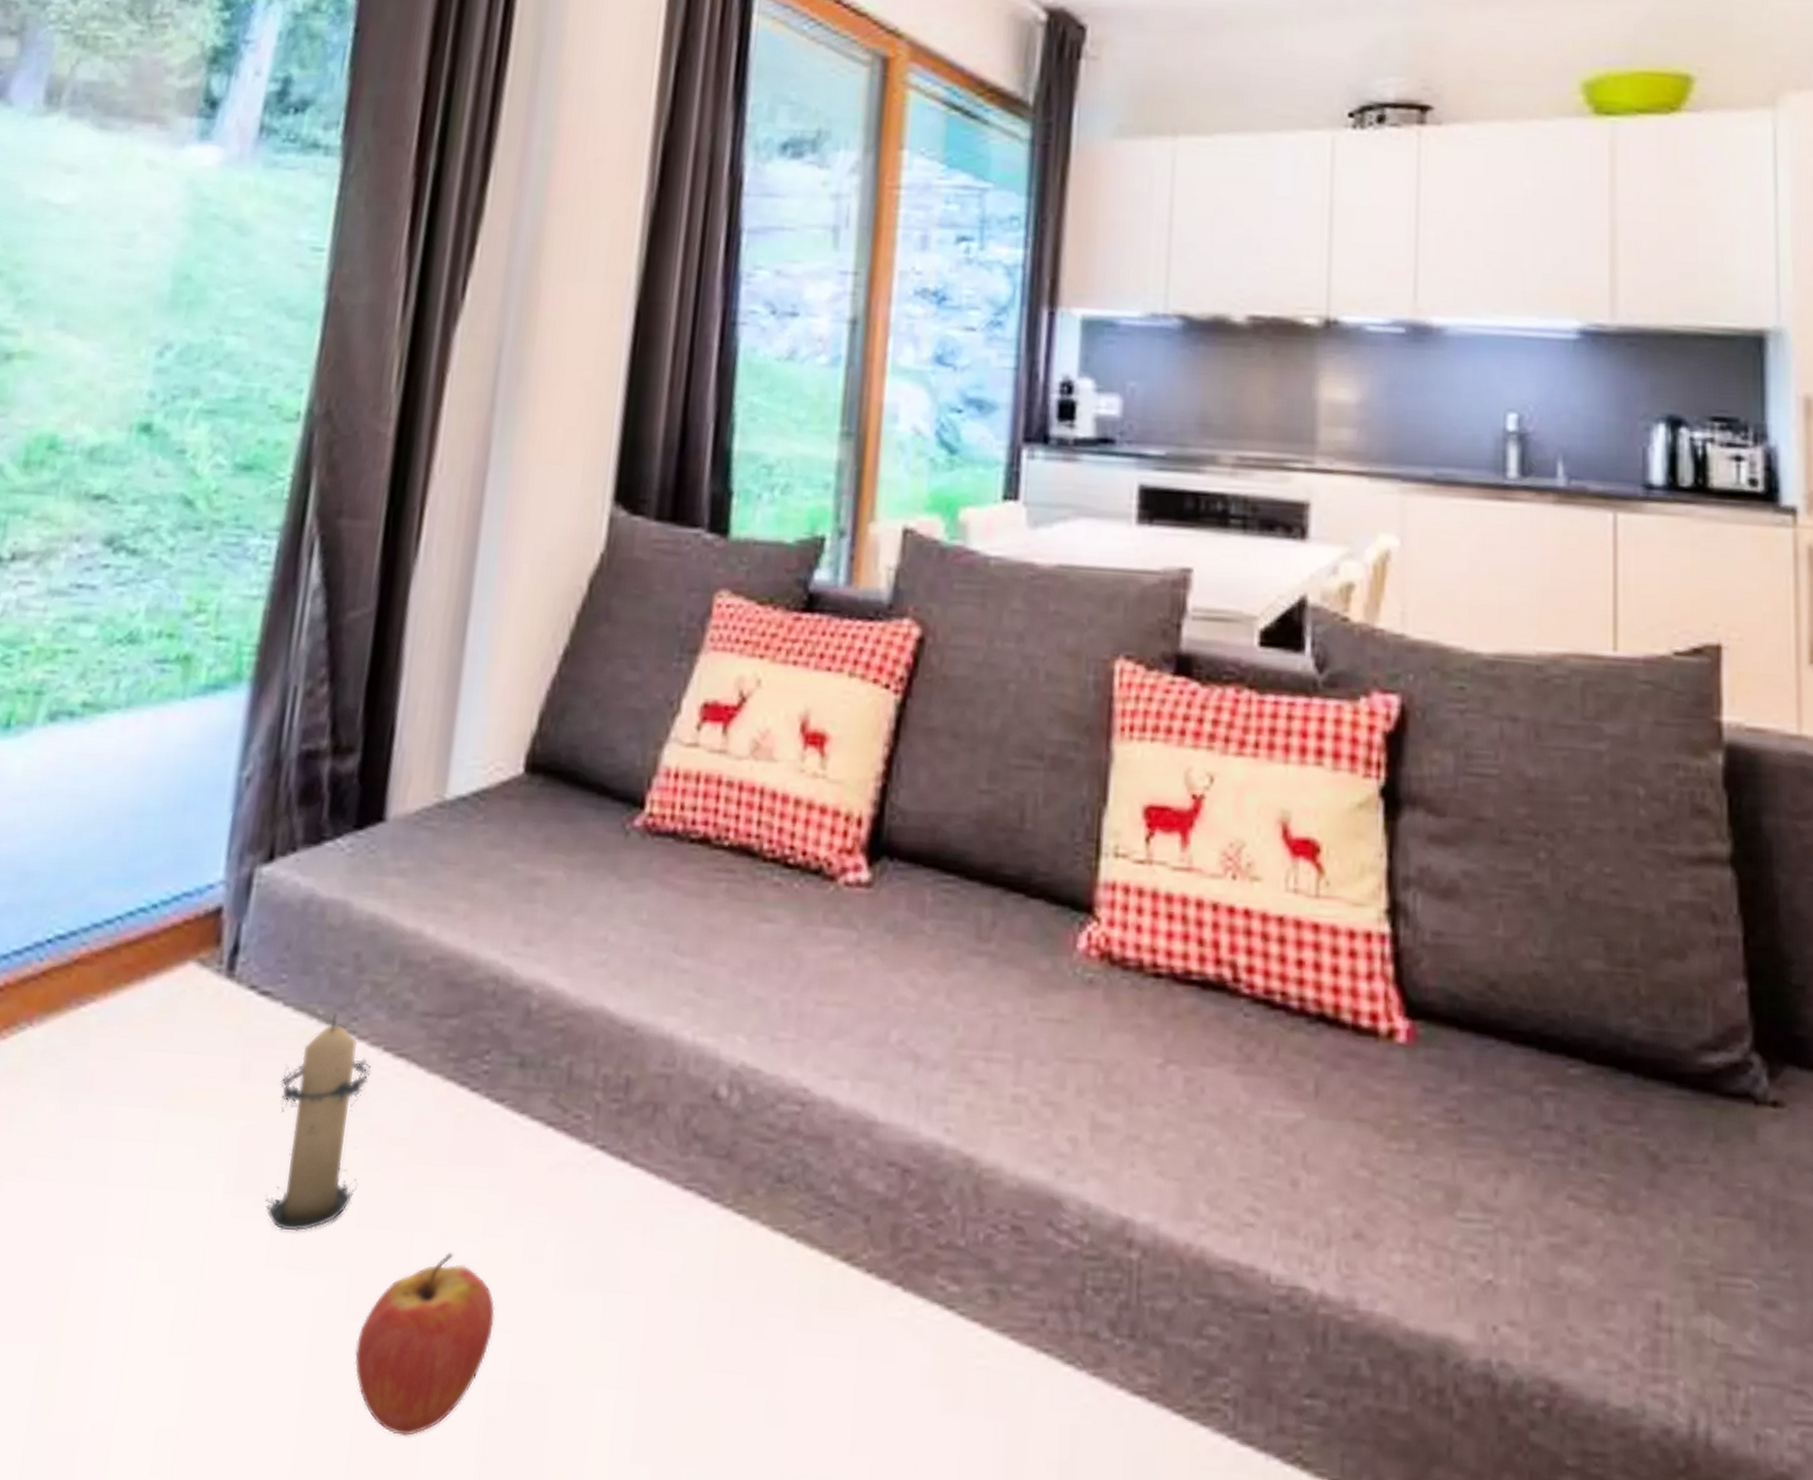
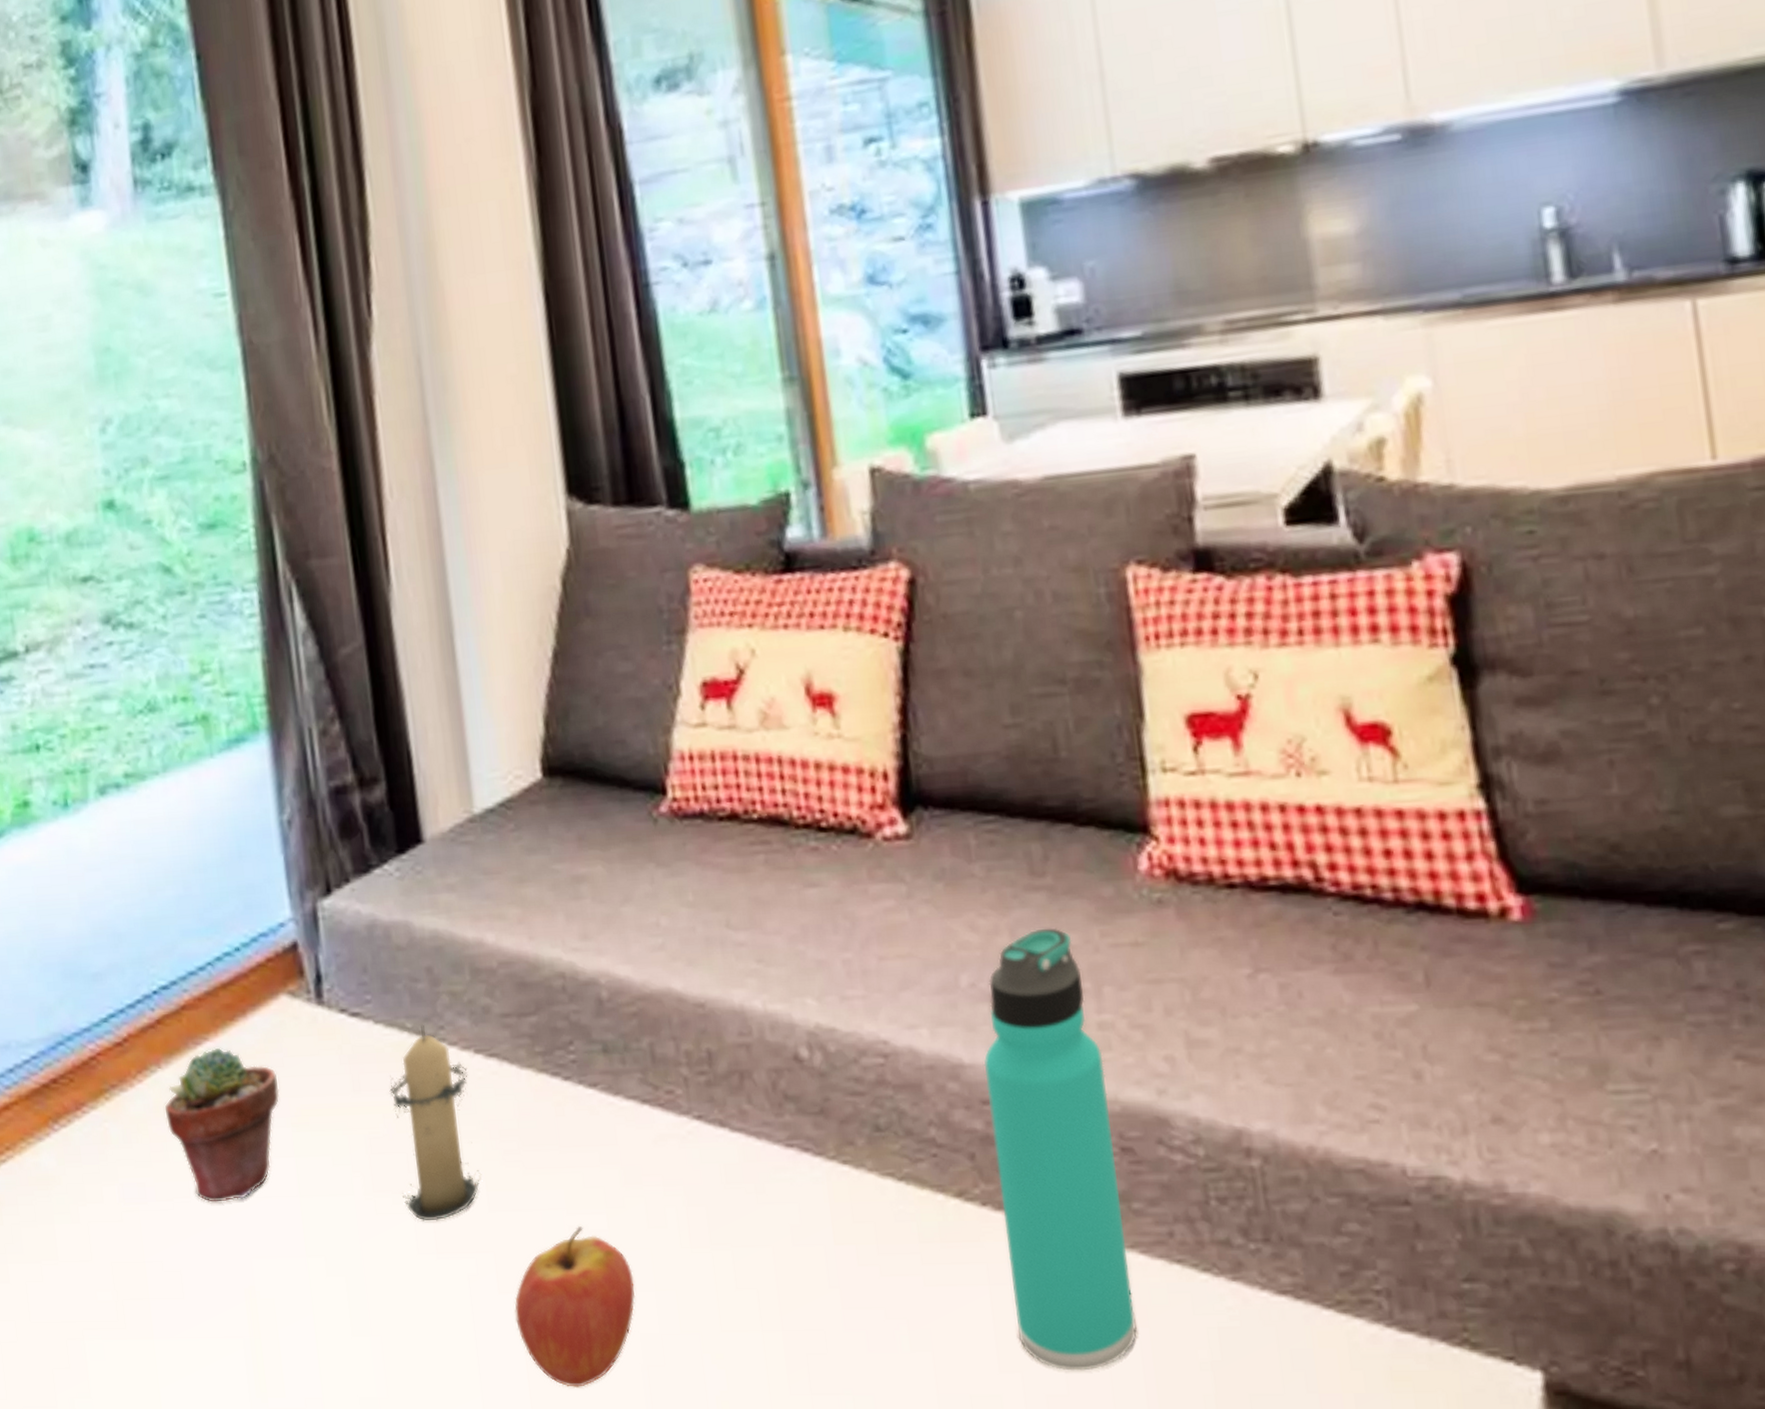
potted succulent: none [21,1010,161,1186] -> present [164,1047,280,1204]
thermos bottle: none [876,993,1012,1461] -> present [983,927,1137,1371]

